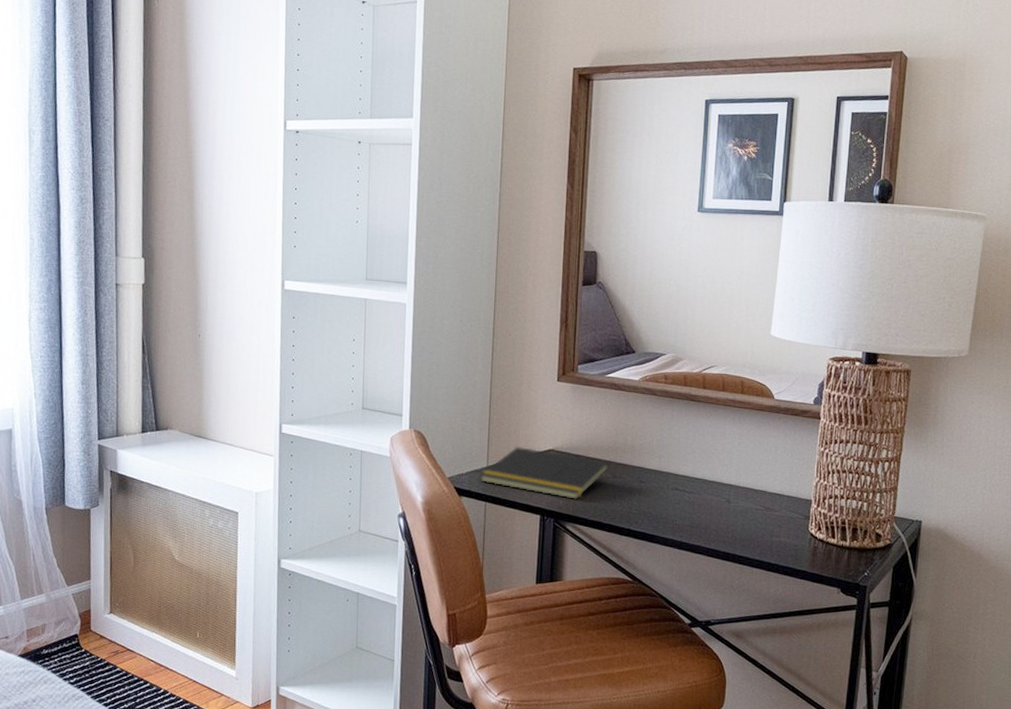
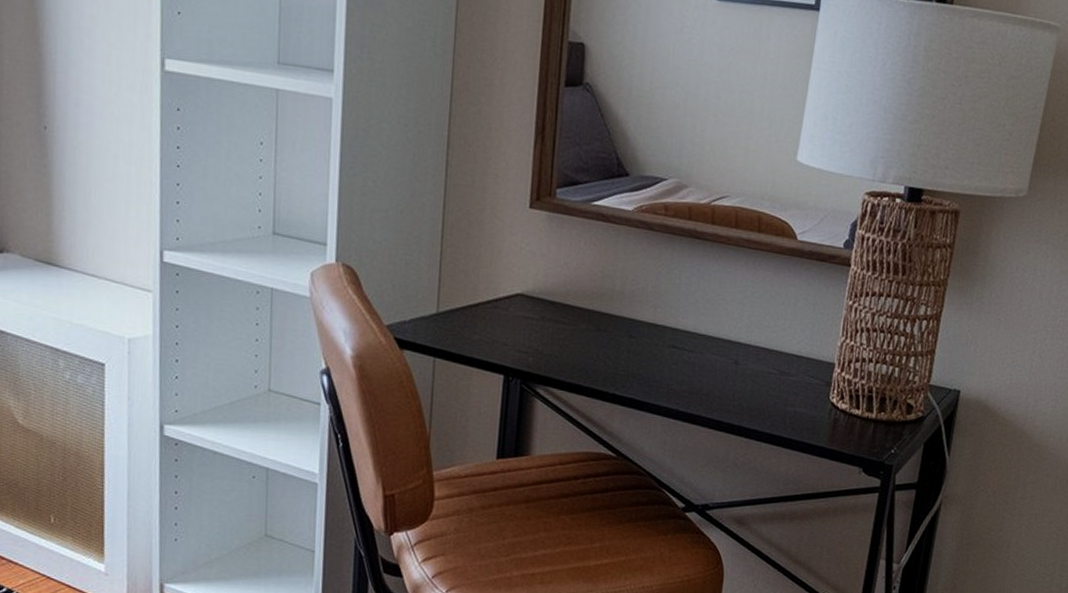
notepad: present [480,446,610,500] -> none [428,288,593,358]

